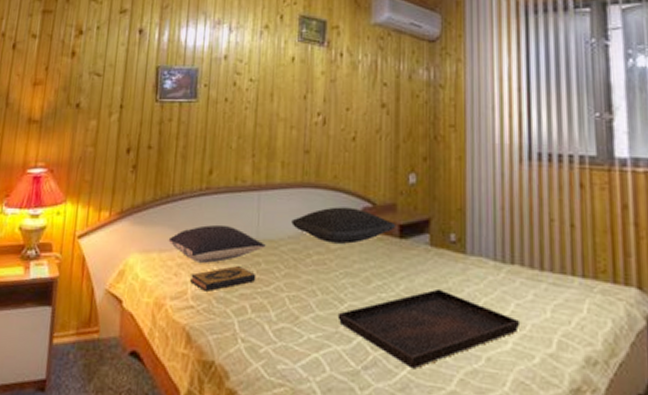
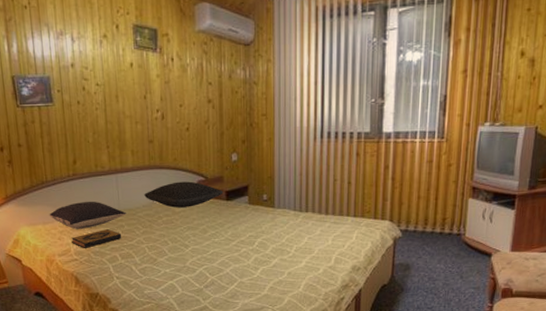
serving tray: present [337,288,521,369] -> none [184,232,311,284]

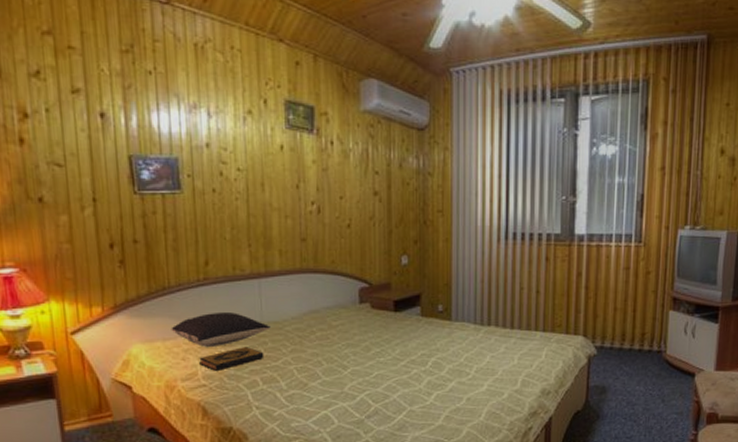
pillow: present [144,181,223,208] -> none [294,288,391,320]

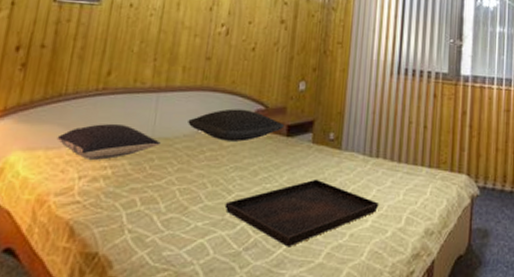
hardback book: present [199,347,265,371] -> none [78,162,149,187]
pillow: none [294,288,391,320] -> present [188,109,285,142]
serving tray: none [342,350,494,413] -> present [224,179,379,247]

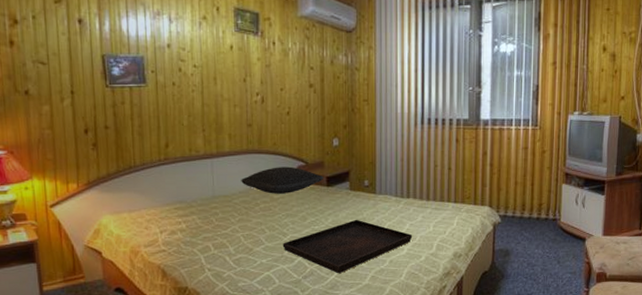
pillow: present [56,123,161,160] -> none [136,187,221,217]

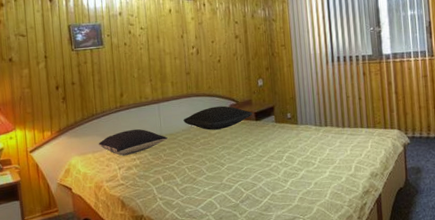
pillow: none [136,187,221,217] -> present [98,129,168,156]
serving tray: present [282,219,413,274] -> none [221,147,333,197]

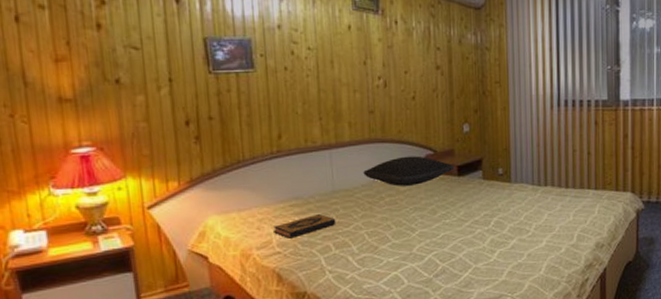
pillow: present [98,129,168,156] -> none [246,181,342,216]
hardback book: none [118,154,164,173] -> present [273,214,336,238]

